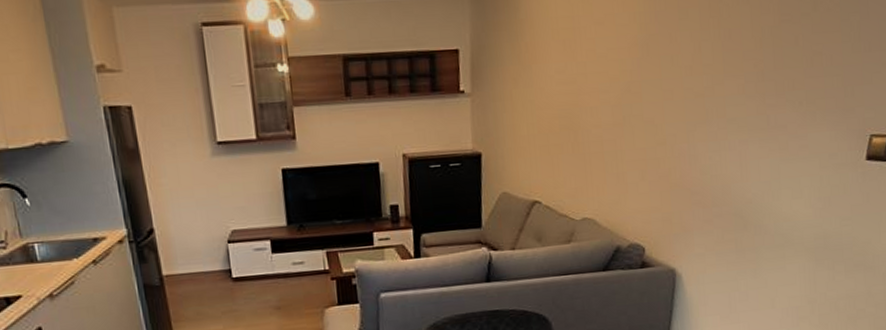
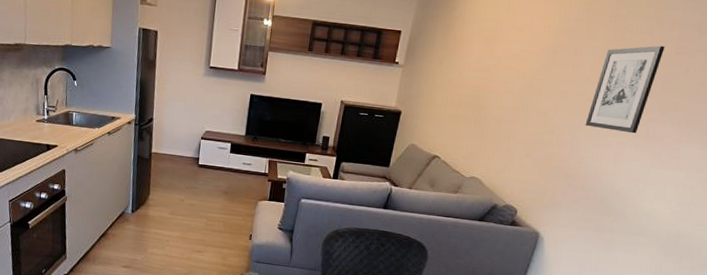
wall art: none [699,15,767,129] -> present [585,45,665,134]

